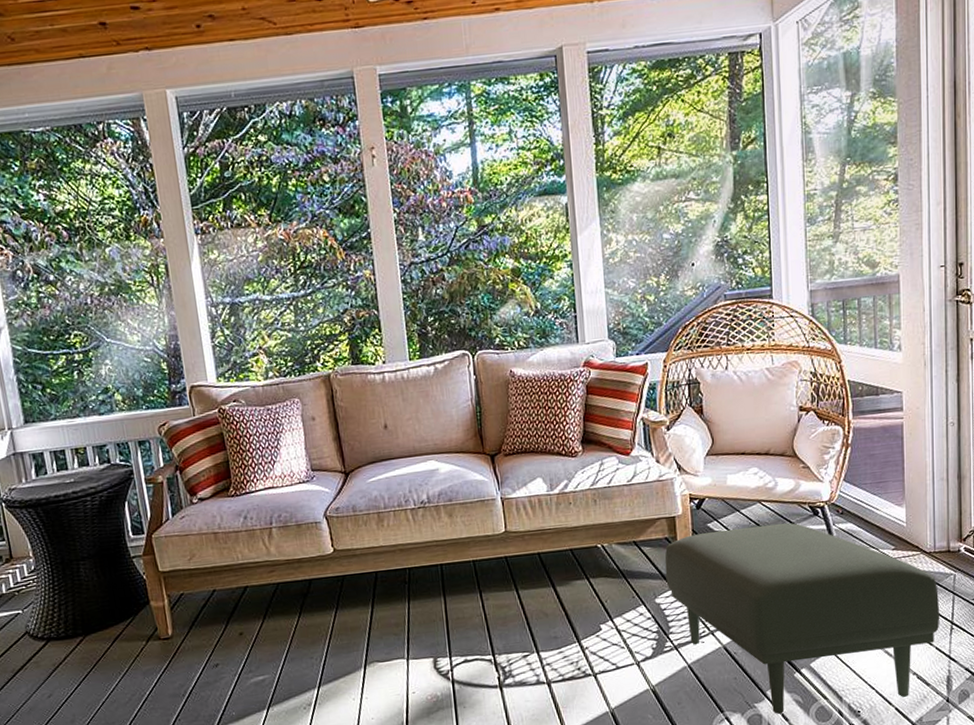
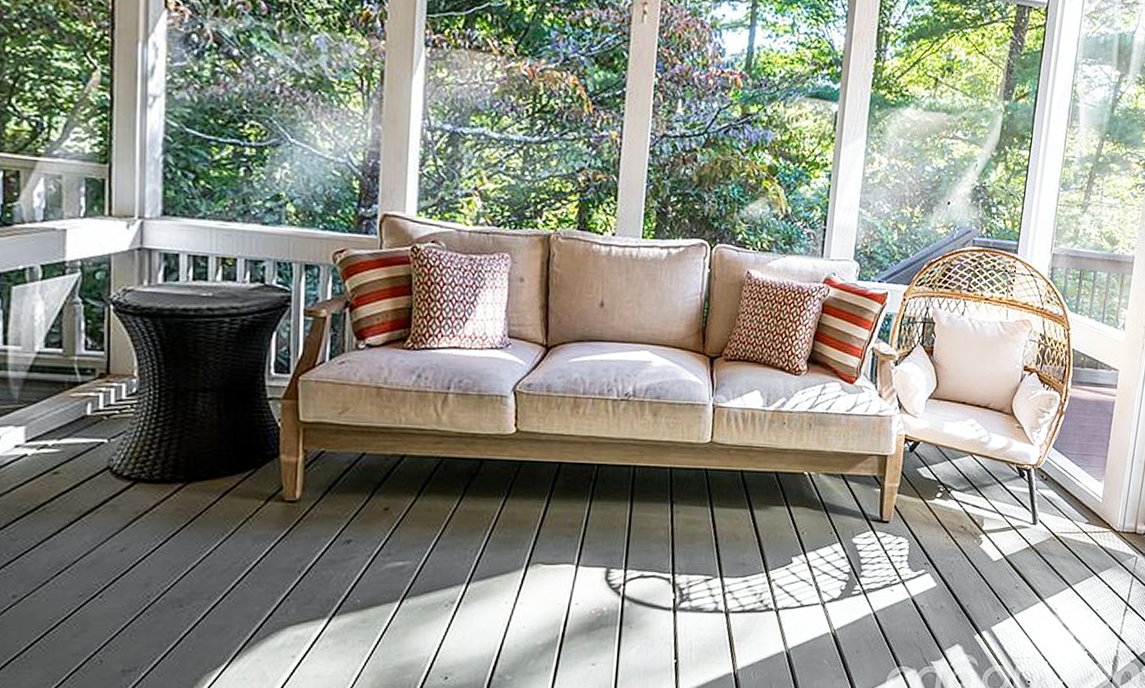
ottoman: present [665,523,940,714] -> none [866,477,1120,675]

